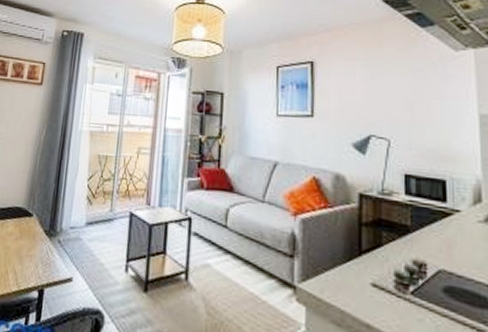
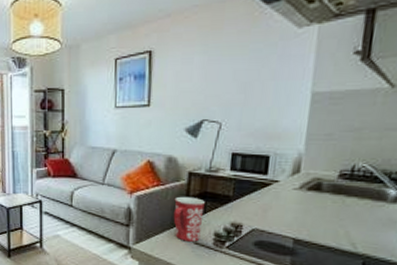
mug: none [345,222,380,284] -> present [173,196,205,242]

